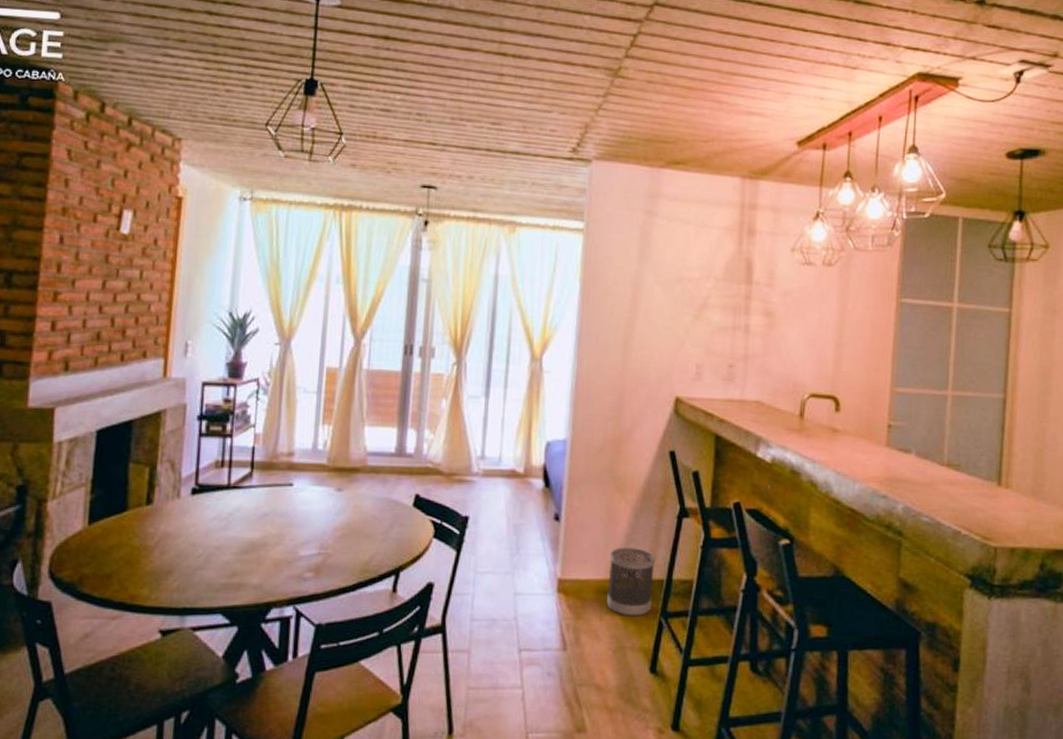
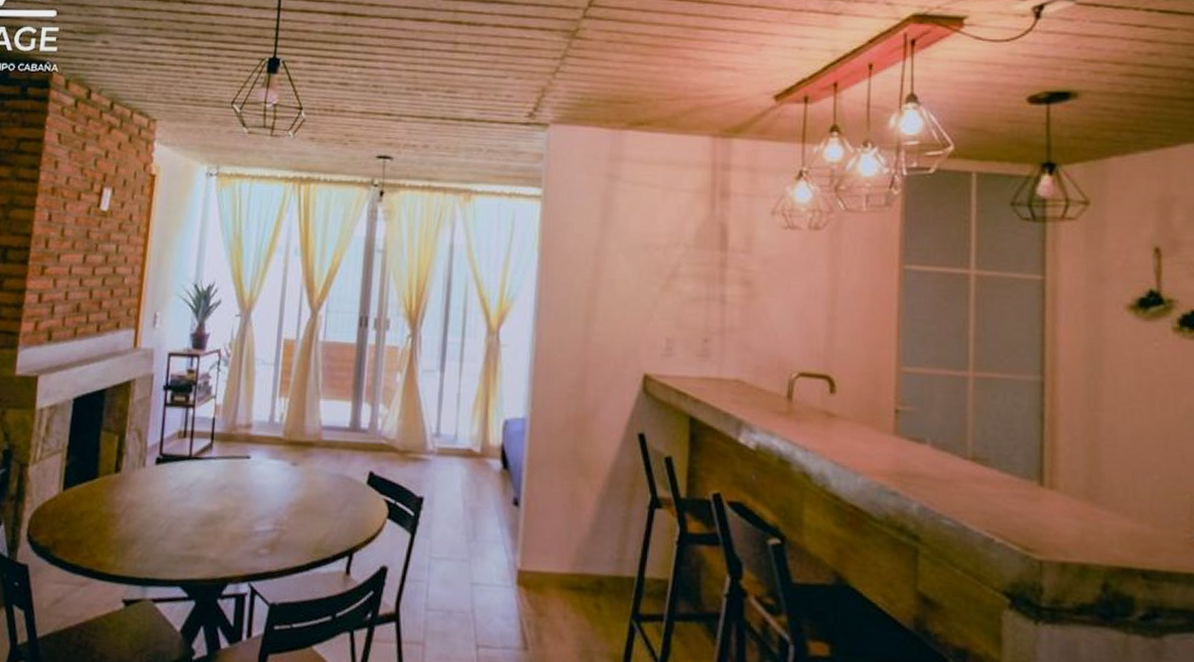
wastebasket: present [607,547,655,617] -> none [571,538,624,618]

